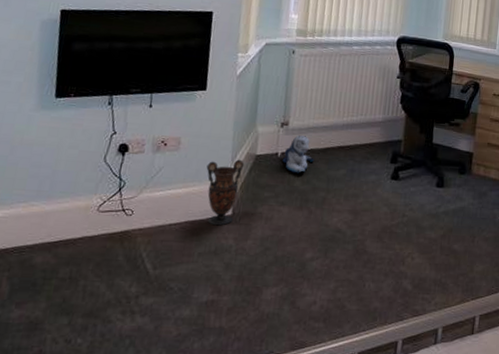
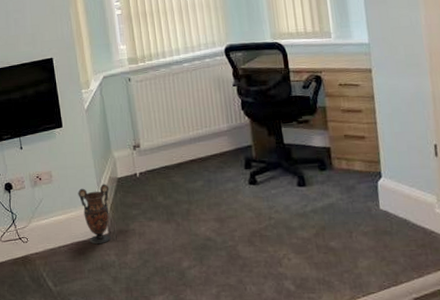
plush toy: present [282,135,314,174] -> none [141,154,171,190]

